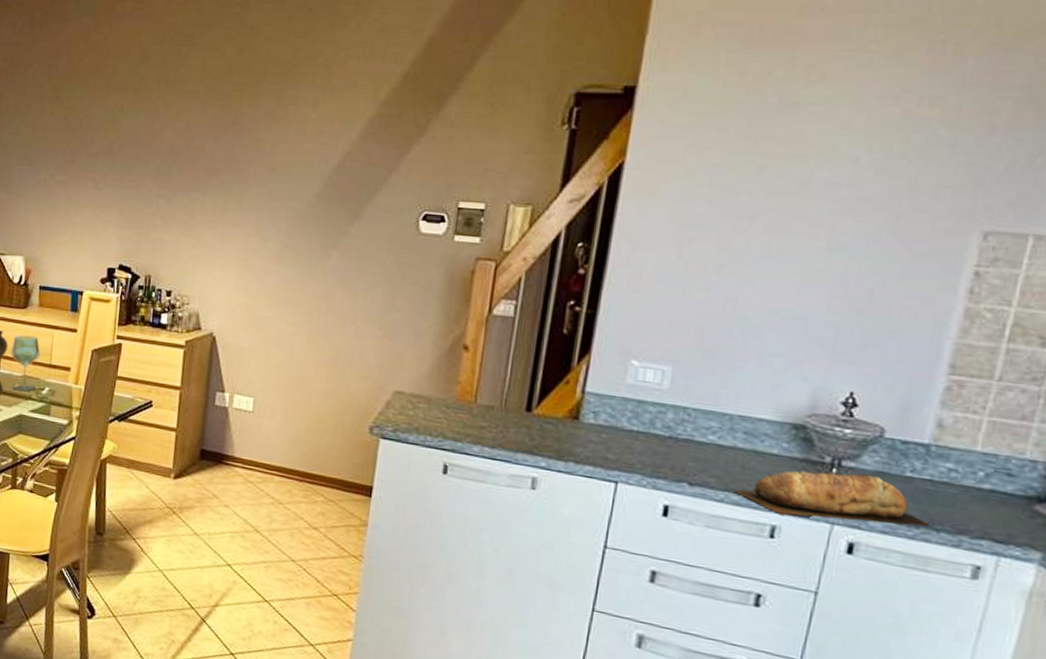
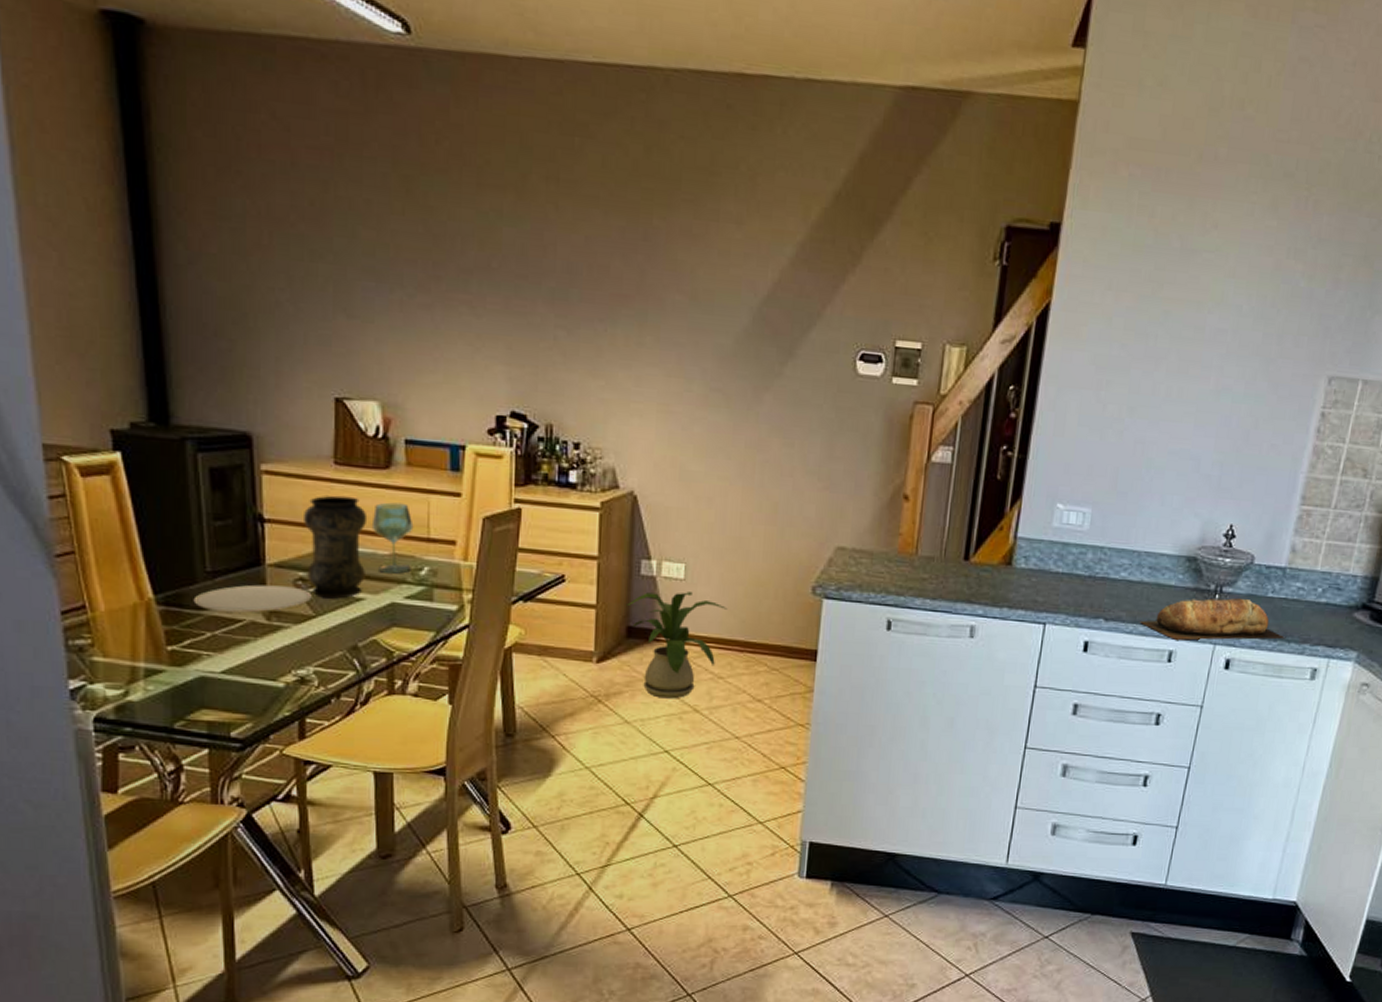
house plant: none [202,421,290,518] -> present [627,592,728,699]

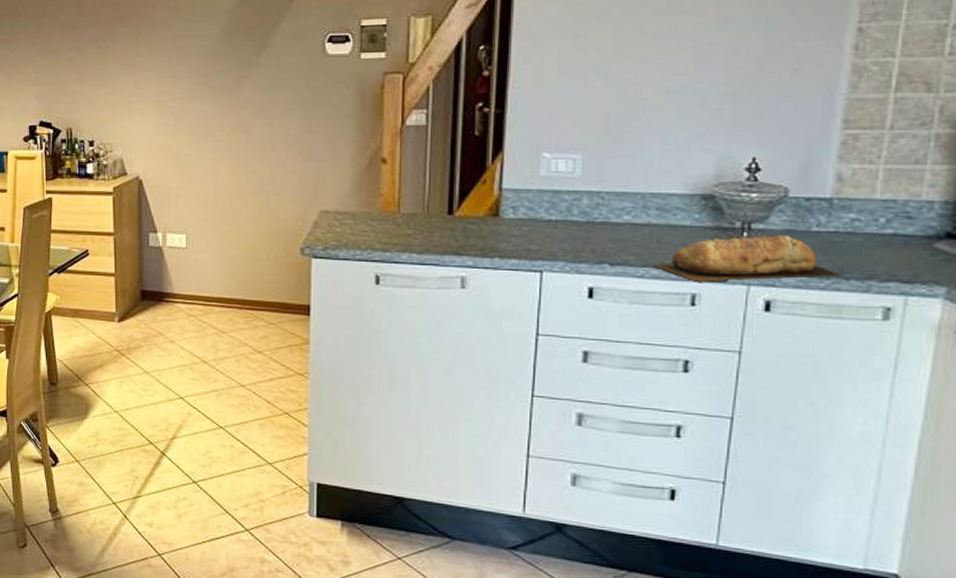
house plant: present [627,592,728,699] -> none [140,258,225,352]

